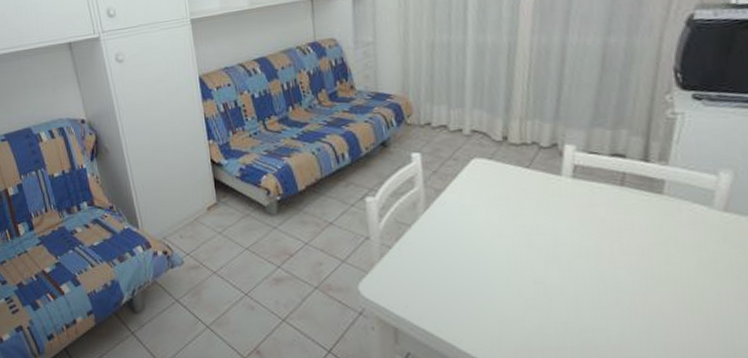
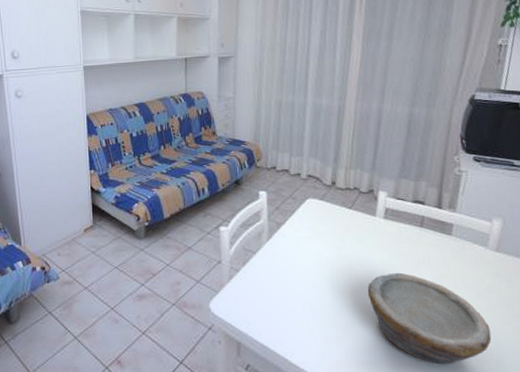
bowl: none [552,242,718,350] -> present [367,272,492,365]

